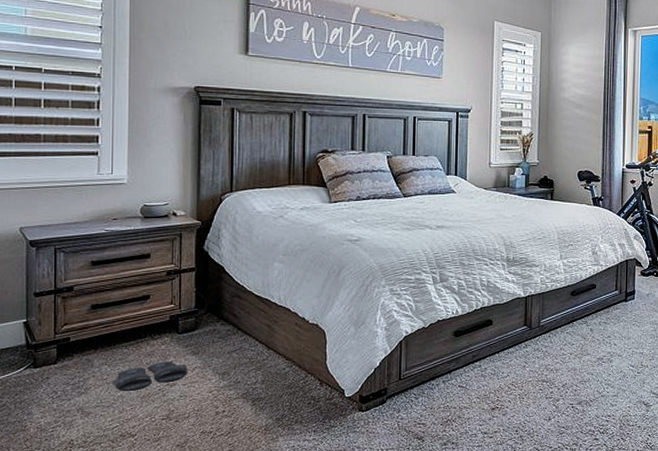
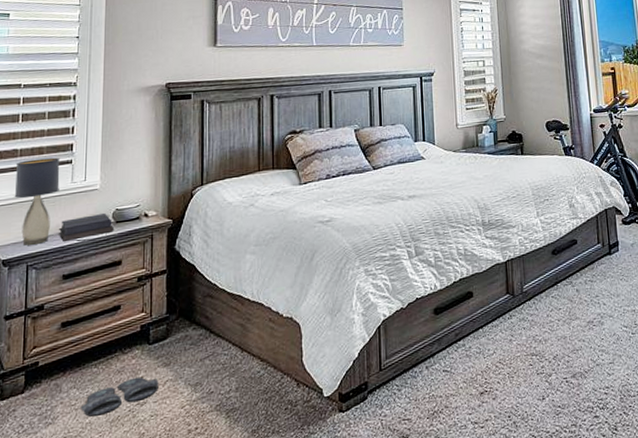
table lamp: none [39,146,86,229] -> present [14,157,61,245]
book: none [86,208,142,231] -> present [59,213,114,243]

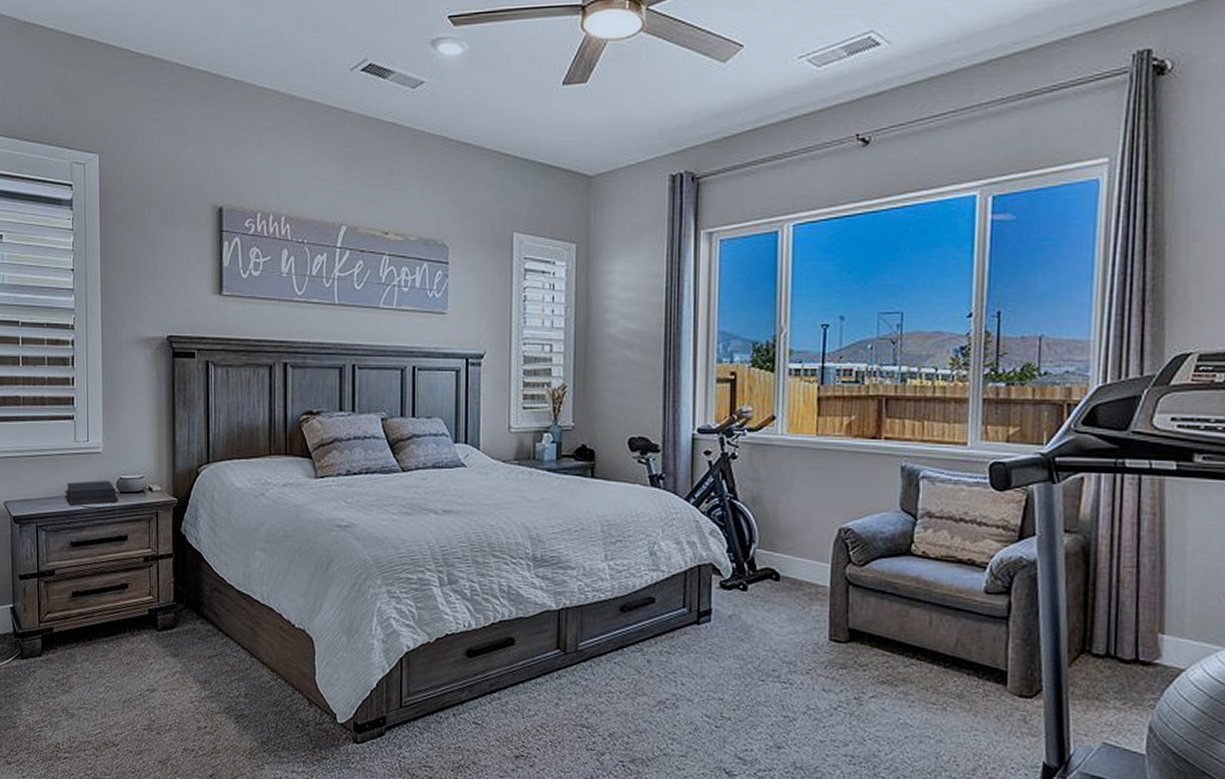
table lamp: present [14,157,61,245] -> none [19,410,63,505]
slippers: present [80,376,159,417] -> none [94,662,168,694]

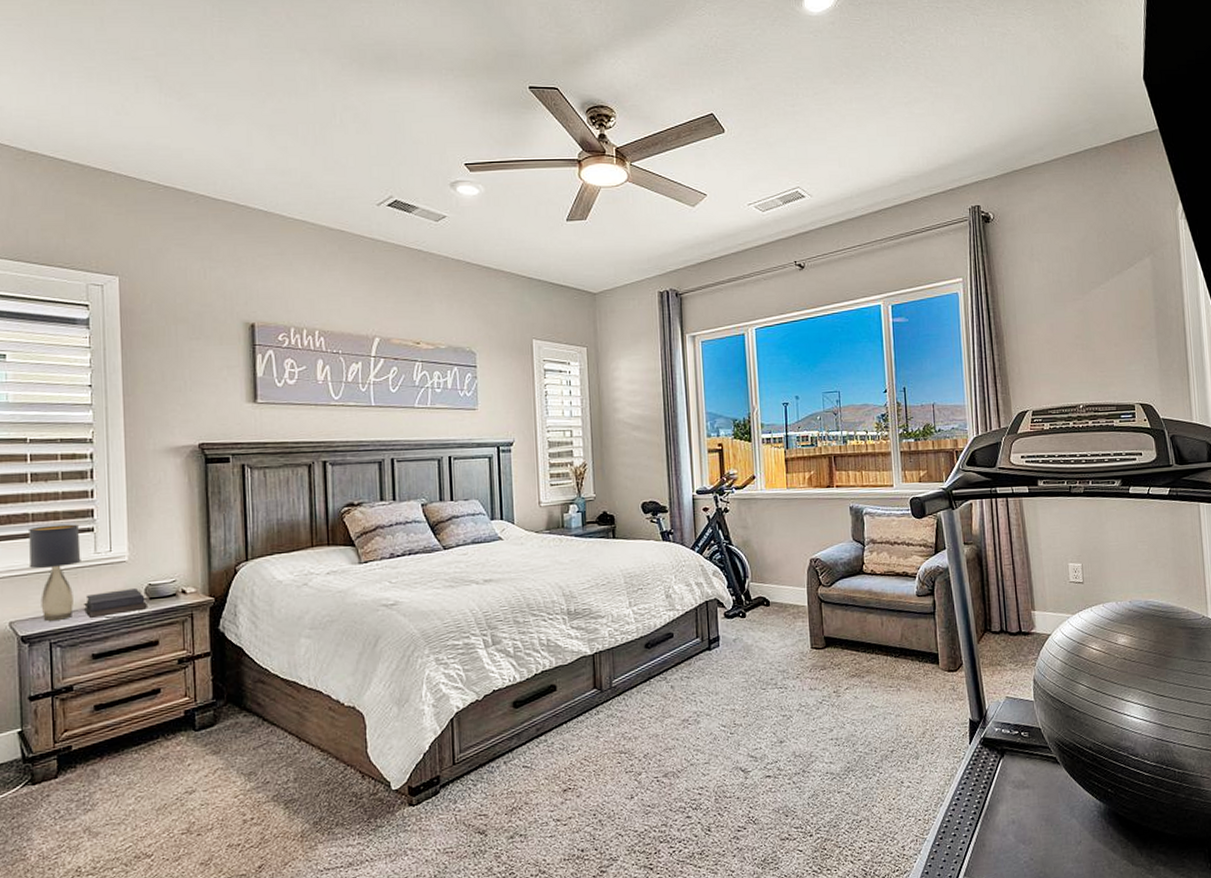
table lamp: none [19,410,63,505] -> present [27,524,81,621]

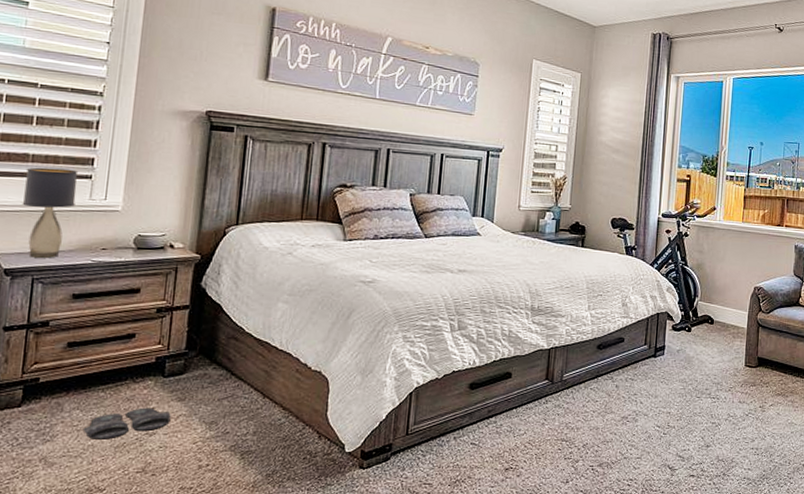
book: present [84,589,147,619] -> none [71,237,134,261]
slippers: none [122,764,208,804] -> present [82,407,171,440]

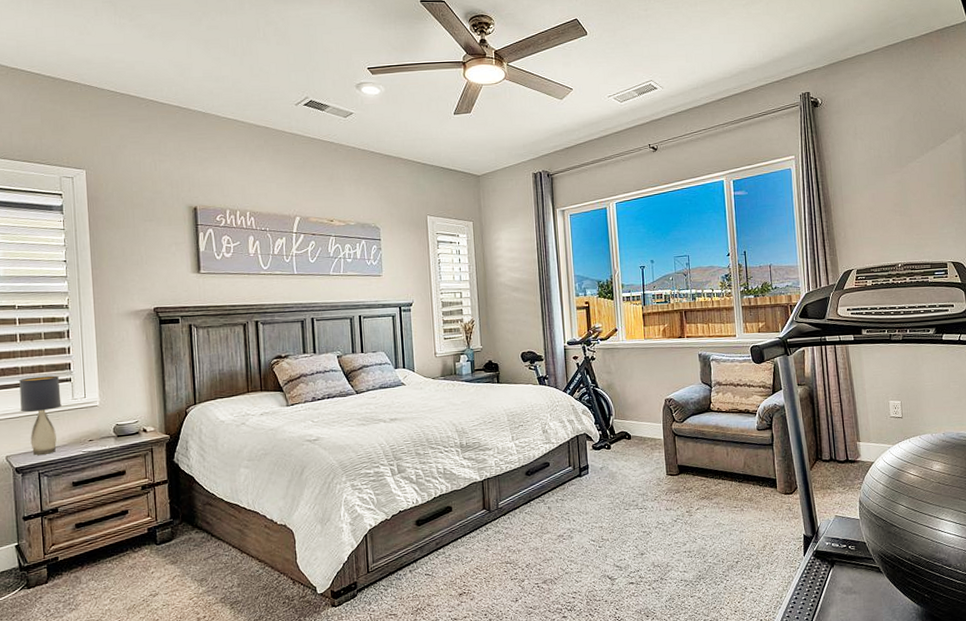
slippers: present [82,407,171,440] -> none [99,572,168,605]

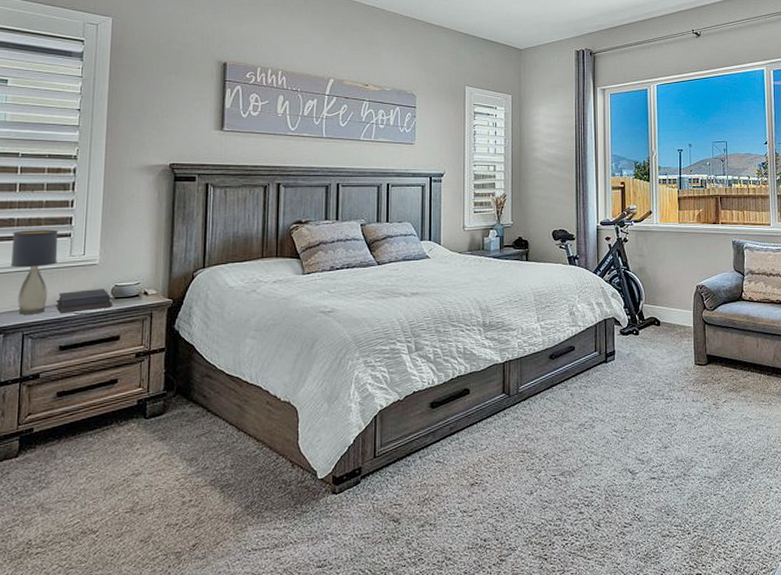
book: none [65,428,116,453] -> present [56,289,112,314]

